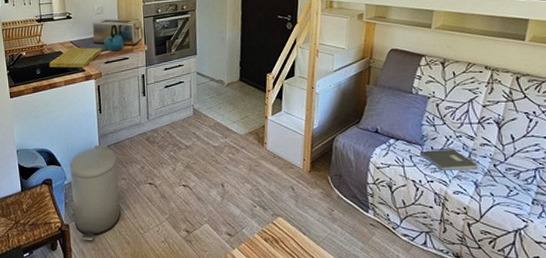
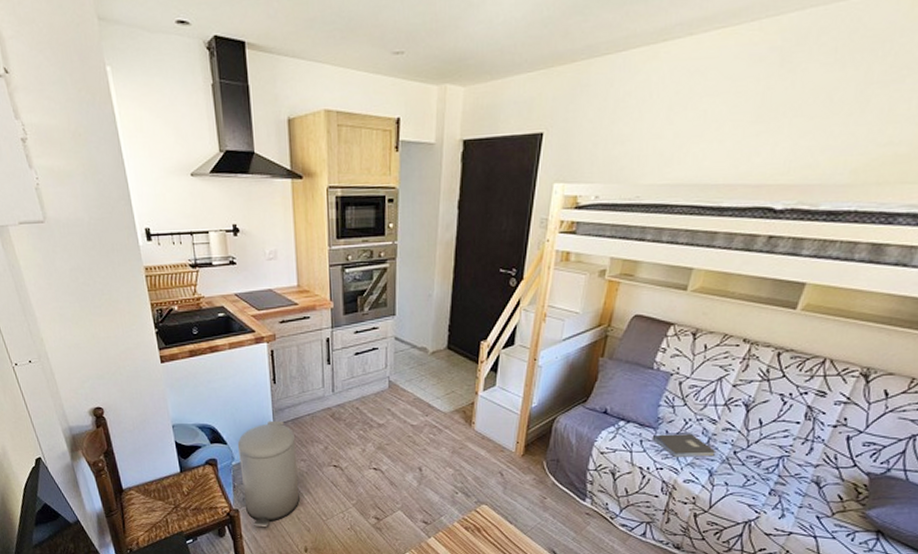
cutting board: present [49,47,102,68] -> none [208,301,276,328]
toaster: present [92,18,142,46] -> none [263,265,327,302]
kettle: present [104,24,124,52] -> none [278,273,304,309]

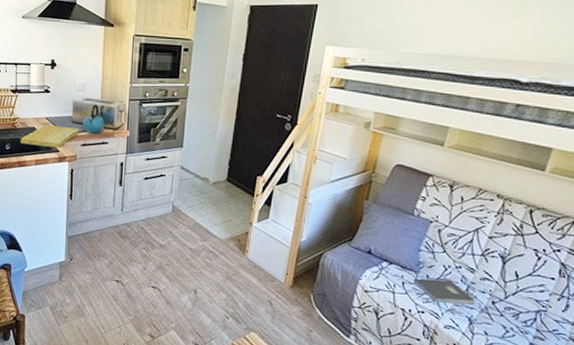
cutting board: none [208,301,276,328] -> present [20,124,80,148]
pedal bin: present [237,420,300,528] -> none [31,232,84,335]
toaster: none [263,265,327,302] -> present [71,96,126,130]
kettle: none [278,273,304,309] -> present [83,104,105,134]

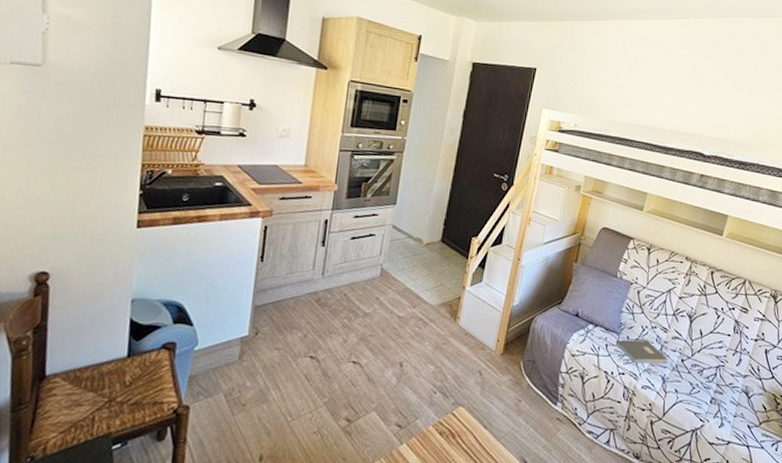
cutting board: present [20,124,80,148] -> none [202,173,280,202]
toaster: present [71,96,126,130] -> none [269,142,336,183]
kettle: present [83,104,105,134] -> none [283,152,310,187]

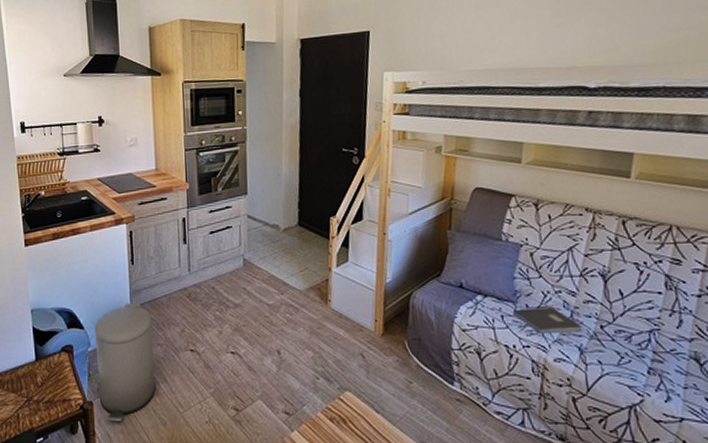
pedal bin: none [198,301,274,430] -> present [94,302,156,422]

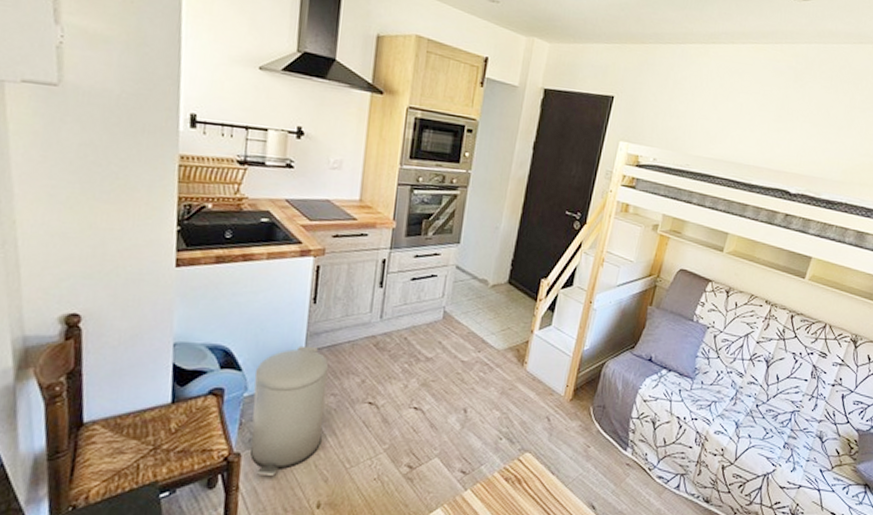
book: present [512,308,582,335] -> none [689,384,742,410]

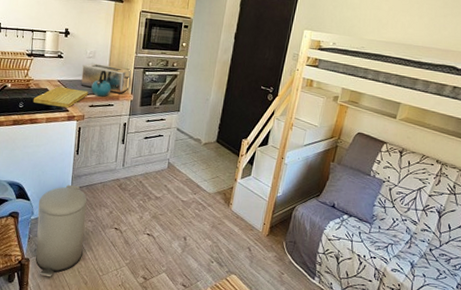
cutting board: none [246,208,332,239] -> present [33,86,89,108]
toaster: none [320,175,393,220] -> present [81,62,131,94]
kettle: none [335,186,365,224] -> present [91,70,112,97]

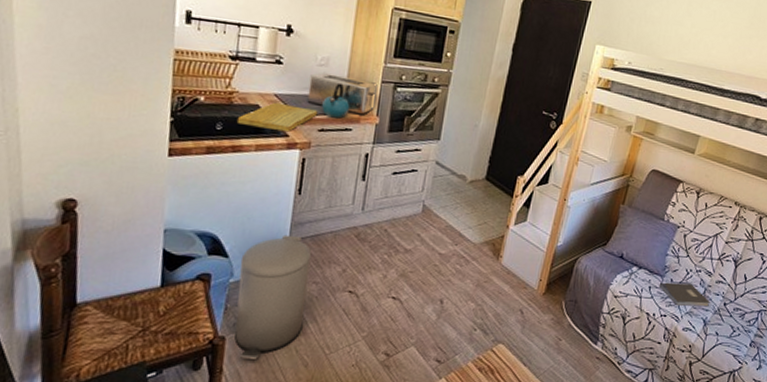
book: none [368,228,417,252] -> present [659,282,711,307]

